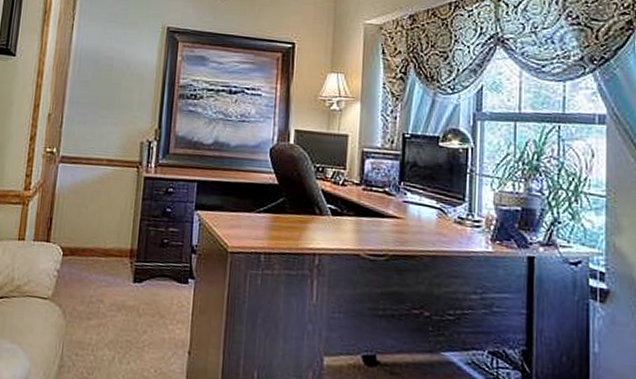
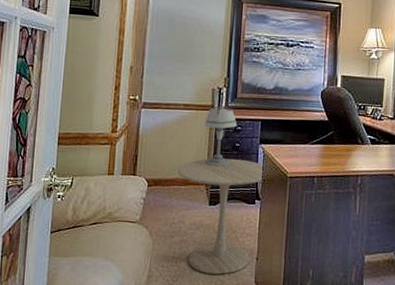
side table: none [97,225,199,370] -> present [177,158,264,275]
table lamp: none [130,161,169,236] -> present [205,105,237,167]

